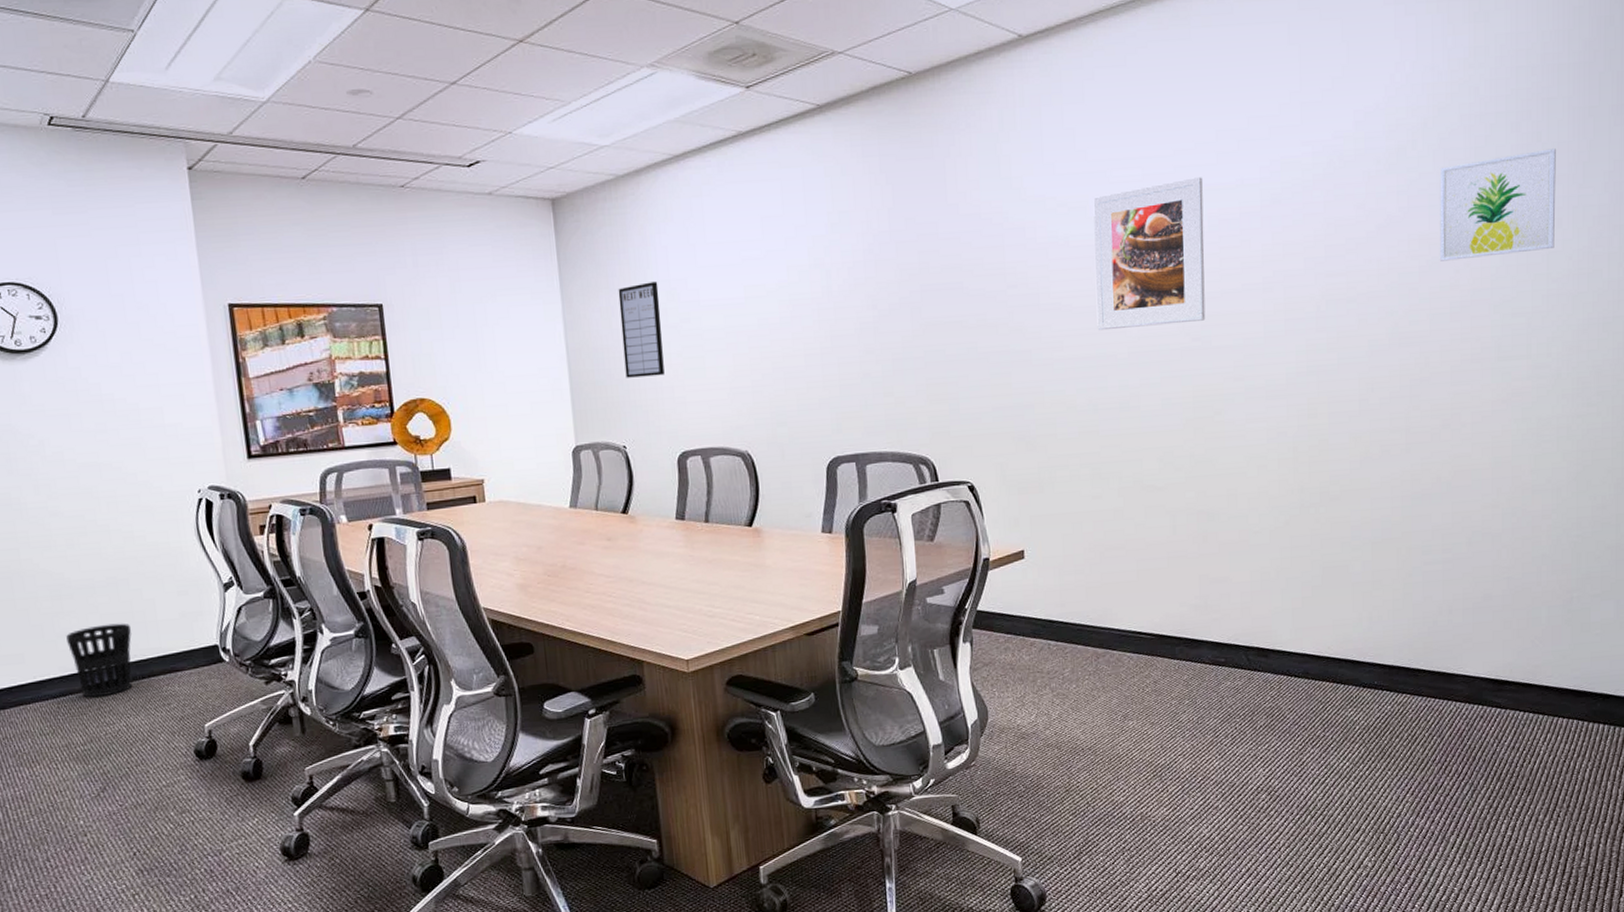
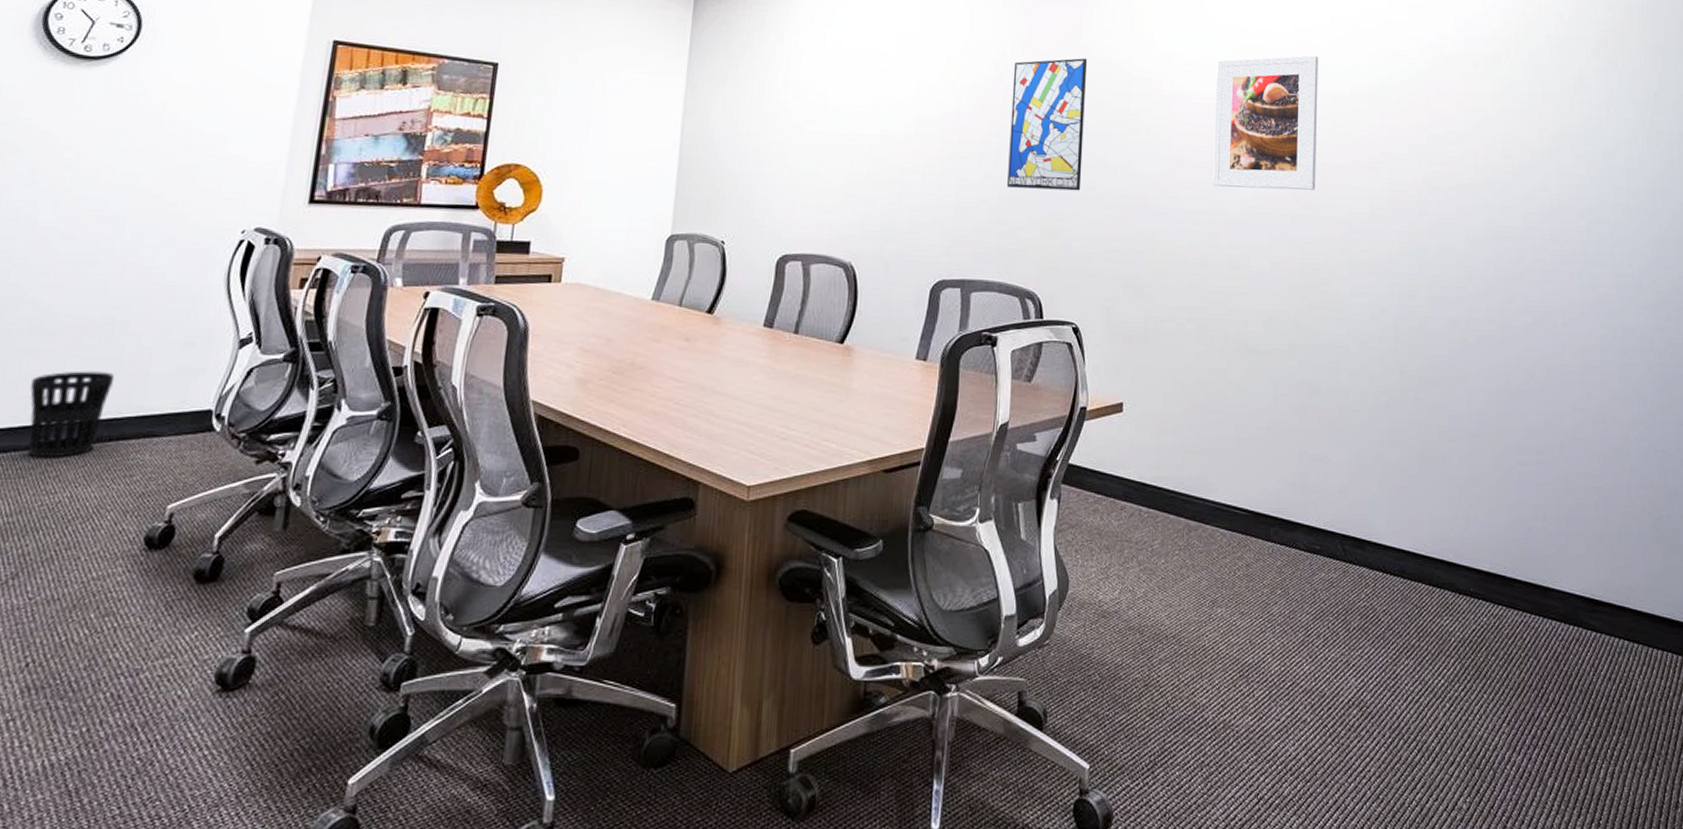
writing board: present [618,281,665,378] -> none [737,79,787,174]
wall art: none [881,216,963,359] -> present [1007,58,1088,191]
wall art: present [1440,148,1556,261] -> none [1530,76,1632,167]

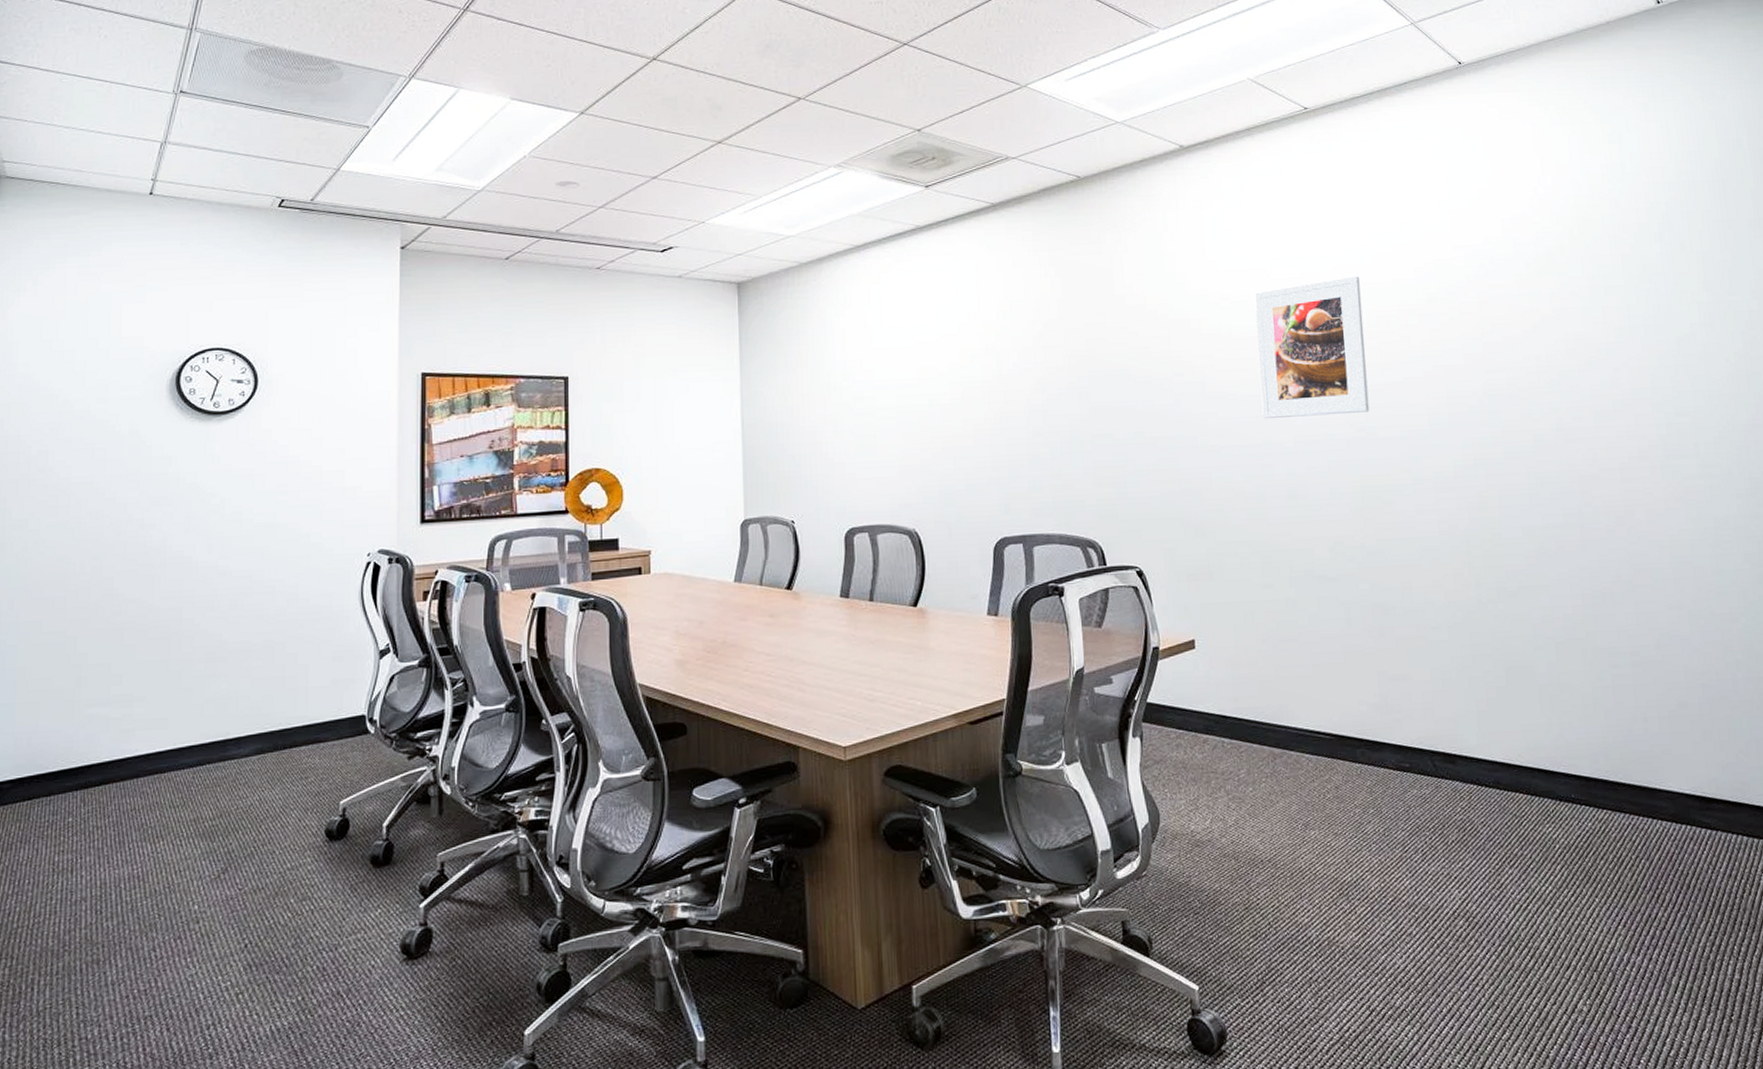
wastebasket: present [28,371,115,458] -> none [214,688,281,768]
wall art: present [1007,58,1088,191] -> none [1050,307,1130,441]

